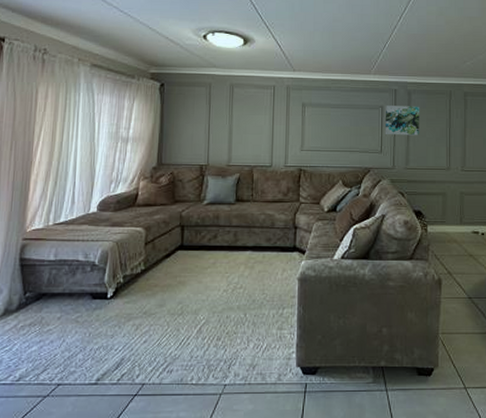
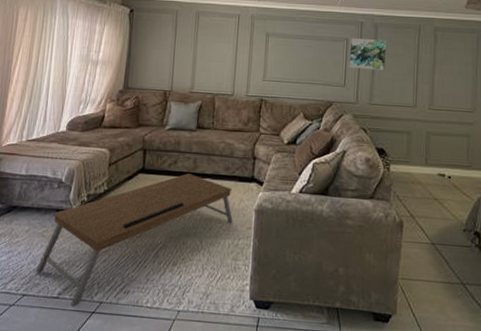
coffee table: none [71,247,276,392] -> present [36,173,233,307]

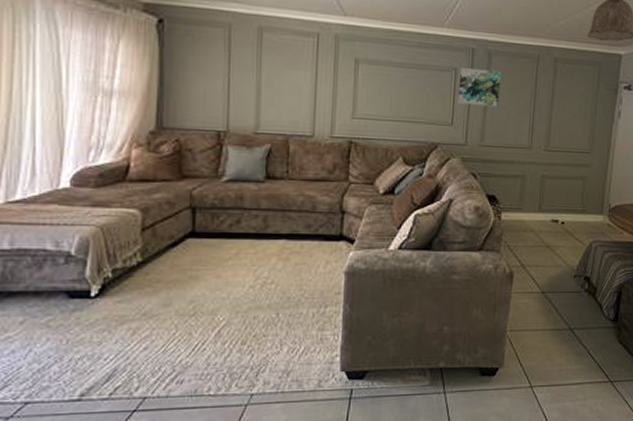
coffee table: present [36,173,233,307] -> none [42,235,317,409]

